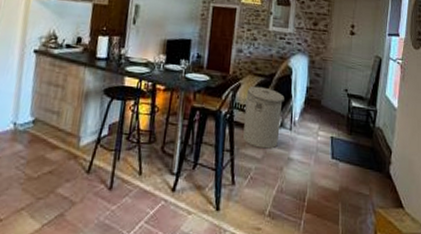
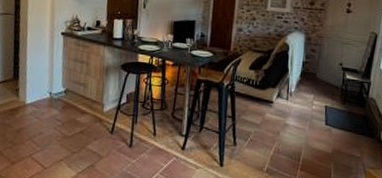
can: present [243,86,284,149] -> none [243,61,282,116]

